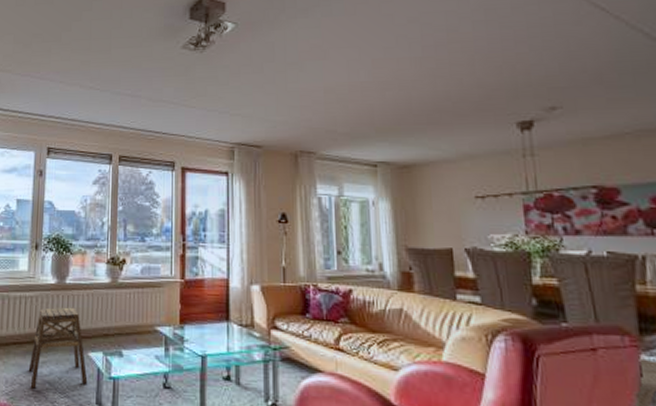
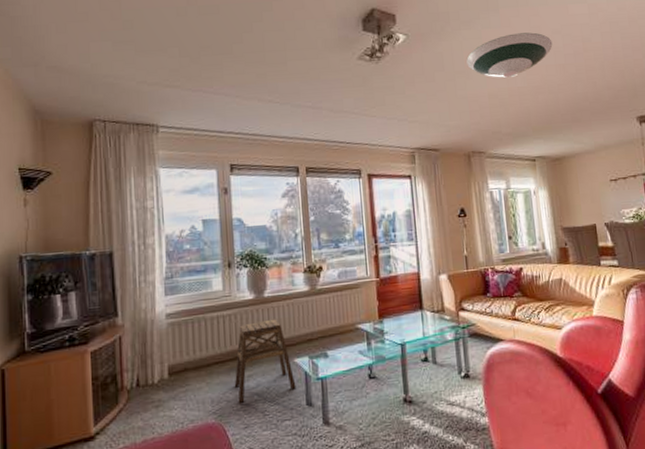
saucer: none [301,21,408,72] -> present [466,32,553,79]

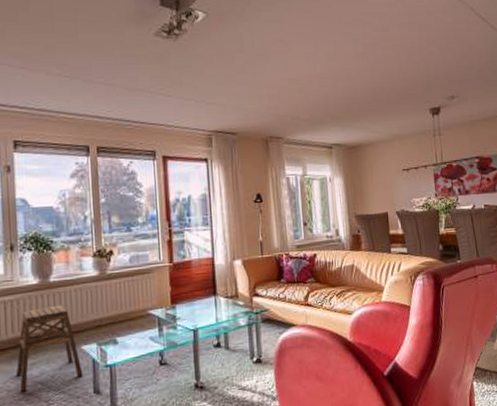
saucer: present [466,32,553,79] -> none [267,19,353,64]

